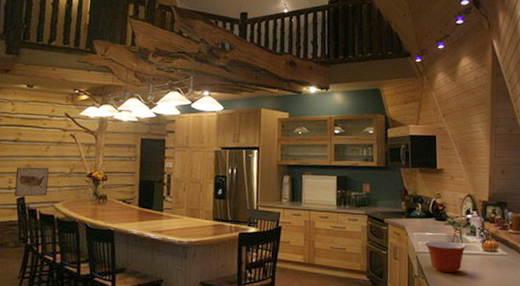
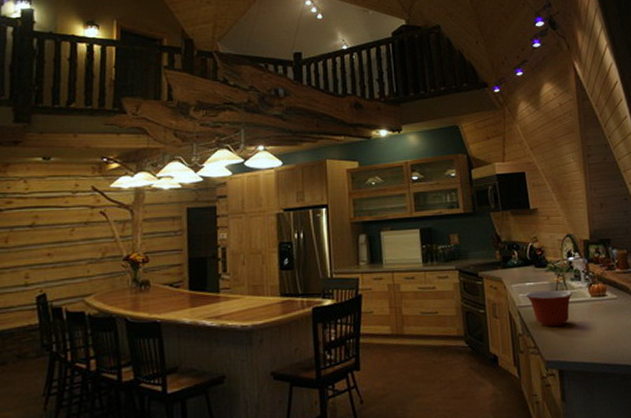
wall art: present [14,167,49,197] -> none [33,254,76,295]

